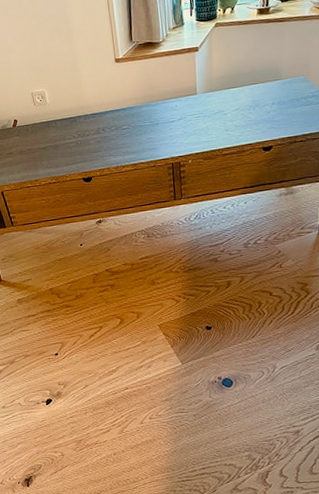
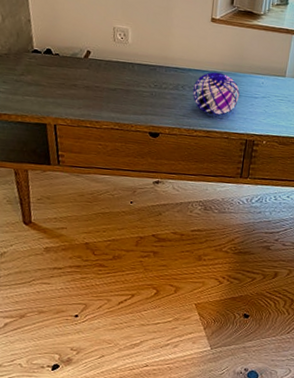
decorative orb: none [112,107,157,148] -> present [192,72,240,115]

